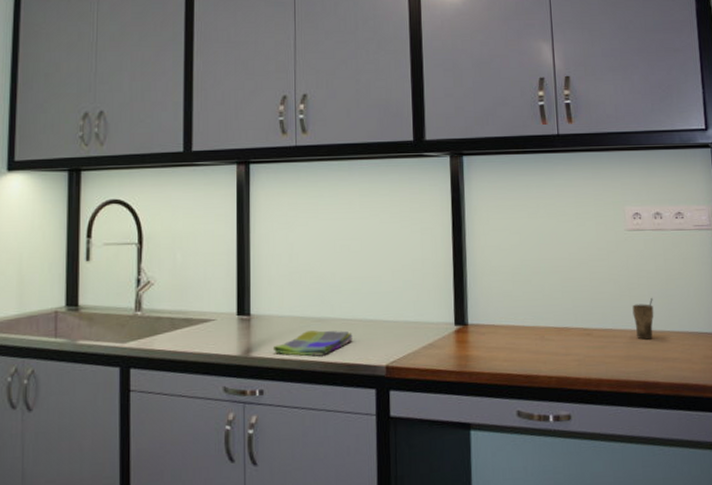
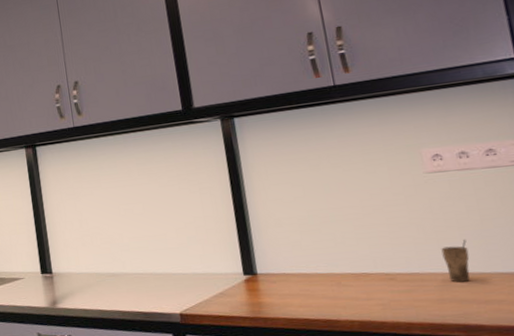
dish towel: present [272,330,353,357] -> none [75,283,146,307]

